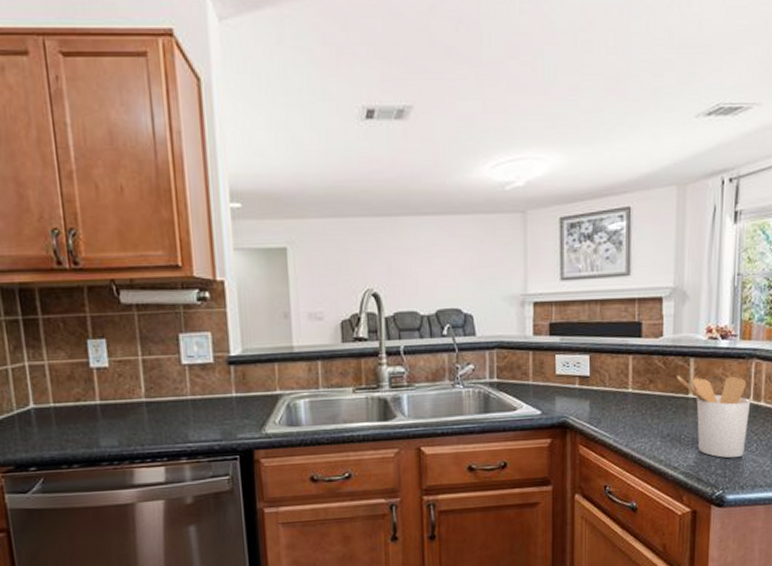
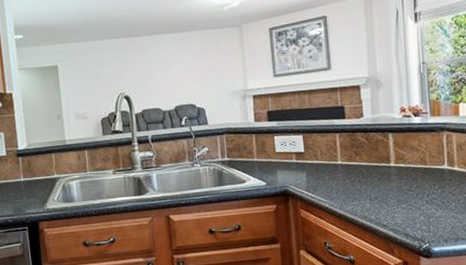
utensil holder: present [677,376,751,459] -> none [378,146,446,216]

